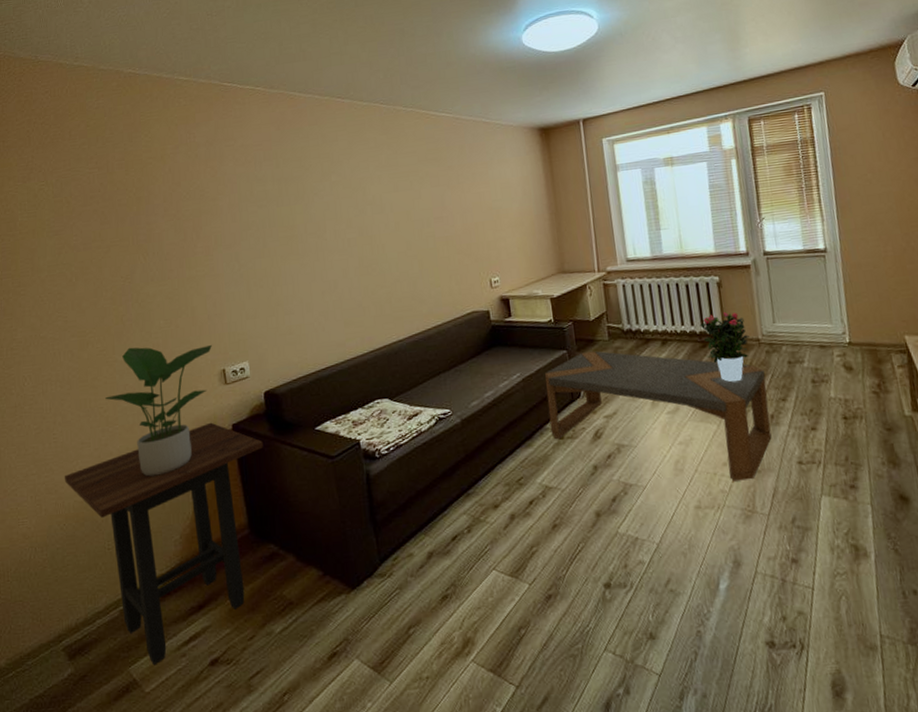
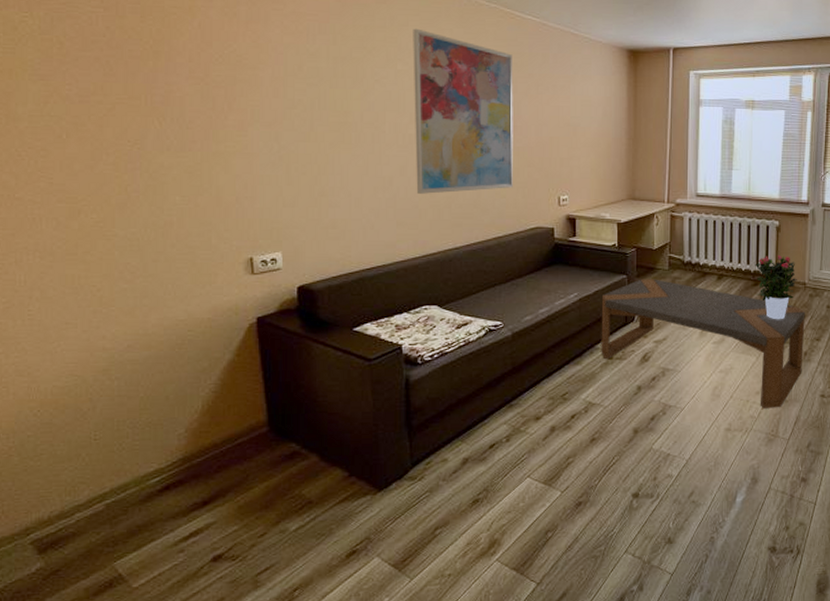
side table: present [64,422,264,666] -> none [40,313,292,561]
potted plant: present [105,344,212,477] -> none [100,222,239,365]
wall art: none [342,141,446,293] -> present [413,28,513,194]

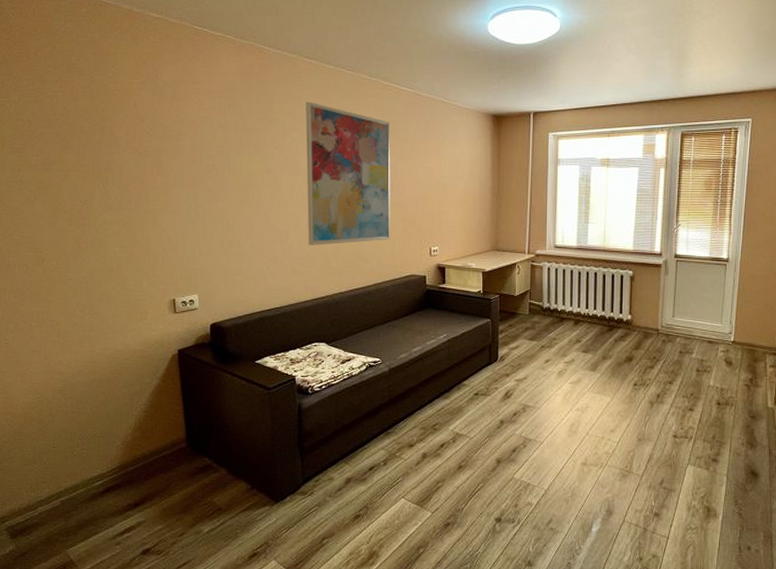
coffee table: present [601,279,805,409] -> none [467,323,658,446]
potted flower: present [755,254,797,320] -> none [610,302,650,364]

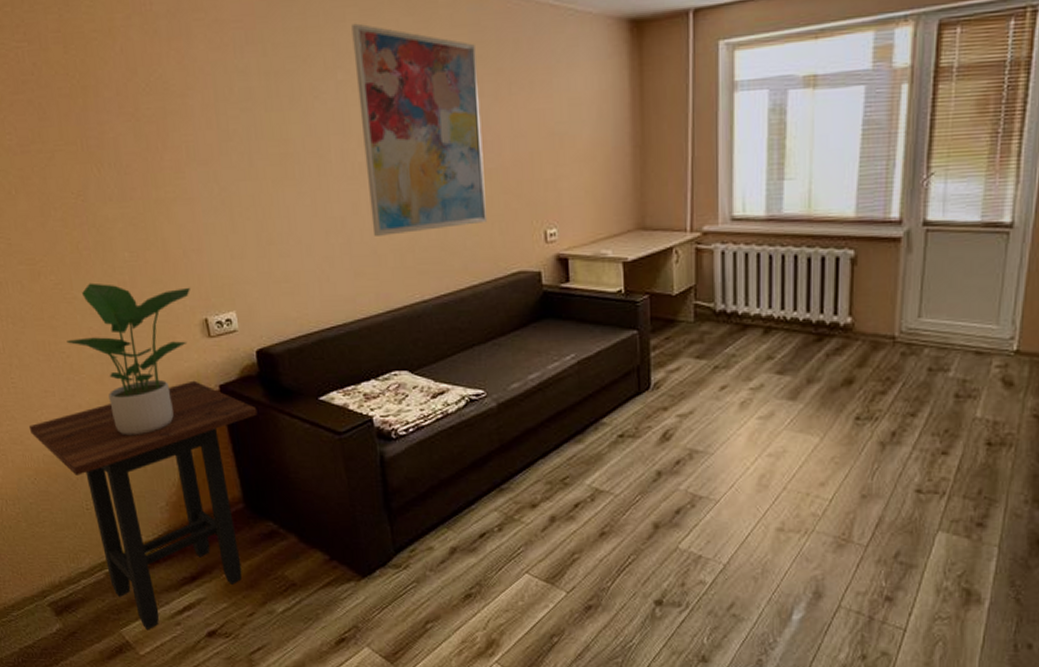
side table: none [13,345,206,550] -> present [28,380,258,631]
potted plant: none [58,268,164,388] -> present [67,283,190,435]

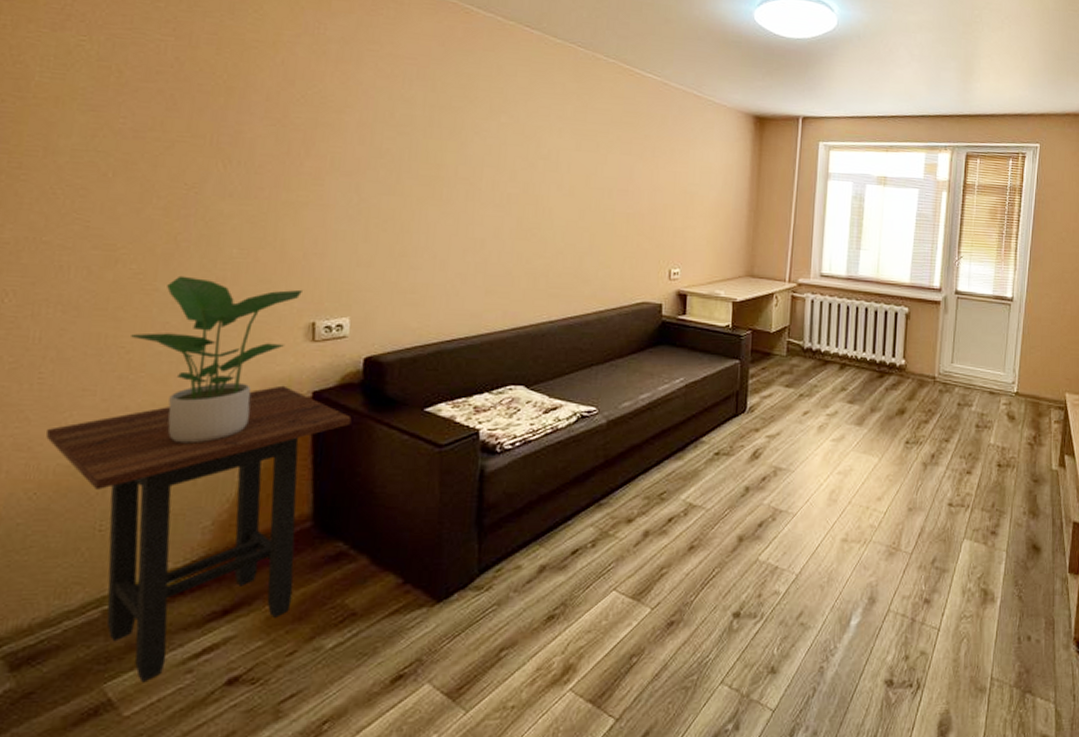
wall art: present [351,23,487,236] -> none [510,79,629,260]

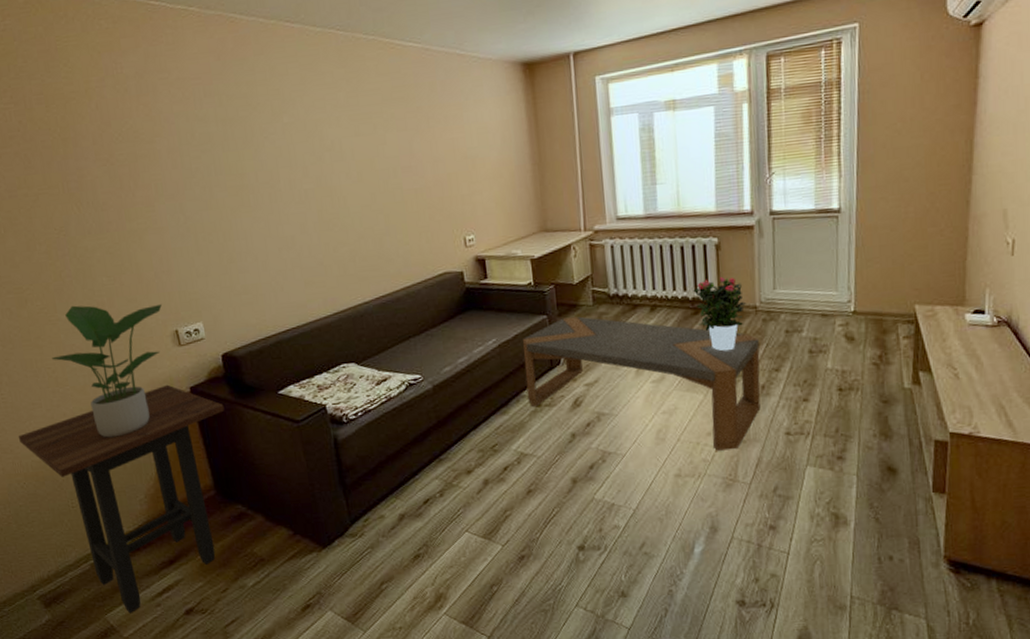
coffee table: none [706,365,934,517] -> present [522,316,761,451]
potted flower: none [881,344,926,417] -> present [693,276,746,352]

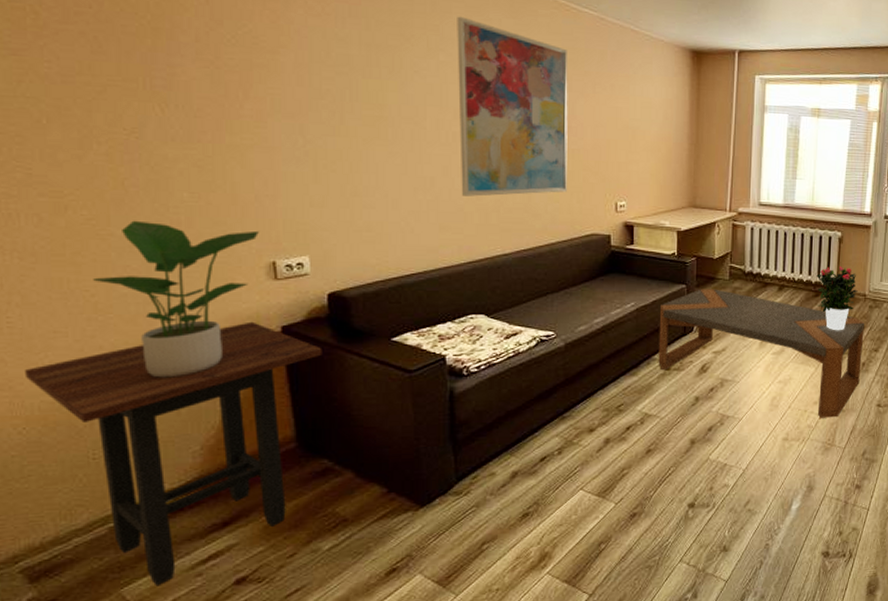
wall art: none [293,75,415,250] -> present [457,16,568,197]

